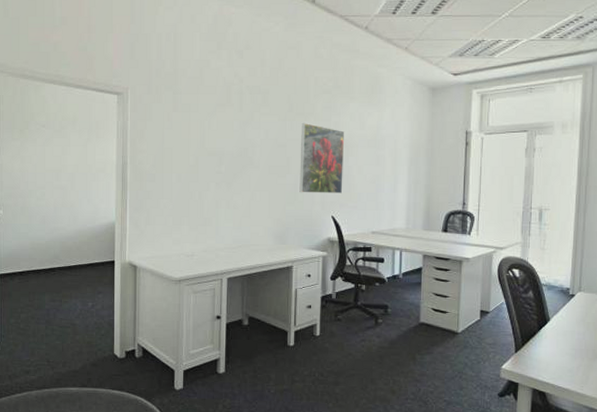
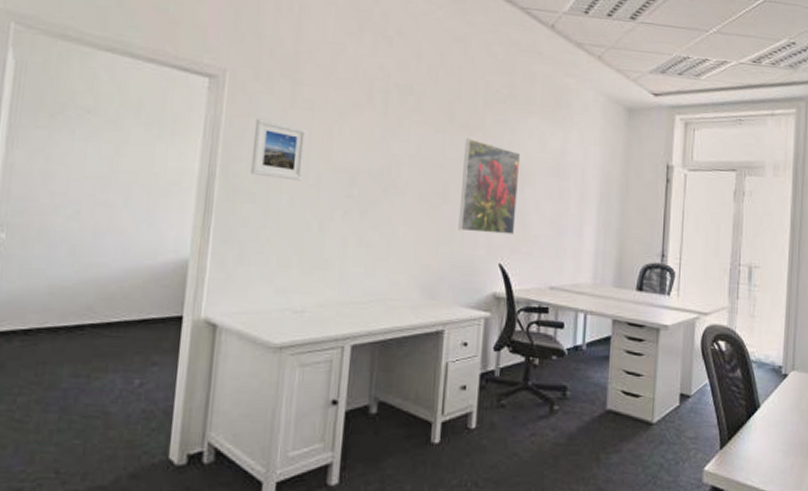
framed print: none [150,121,187,164] -> present [250,118,308,181]

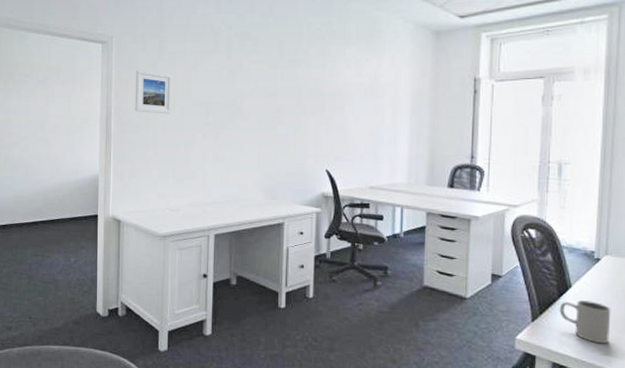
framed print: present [458,137,521,235] -> none [291,70,340,146]
mug: none [747,422,797,472] -> present [559,300,611,344]

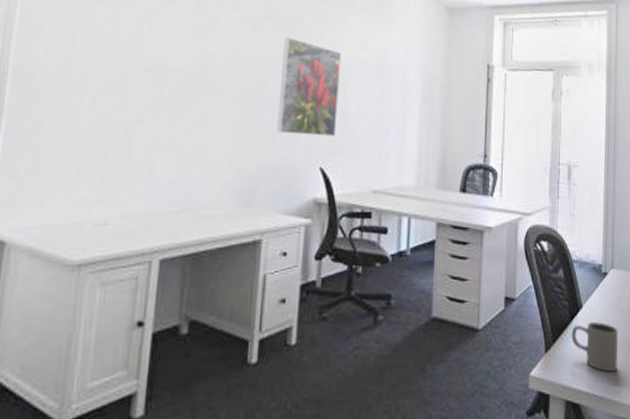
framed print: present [135,70,173,114] -> none [47,13,114,82]
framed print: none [291,70,340,146] -> present [277,36,342,137]

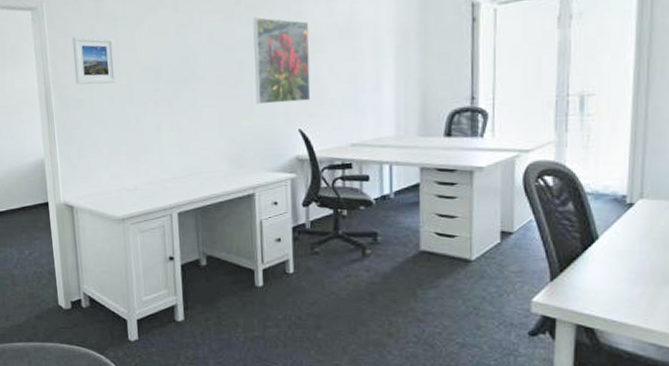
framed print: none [47,13,114,82] -> present [72,36,117,85]
mug: present [571,322,618,372] -> none [583,252,648,300]

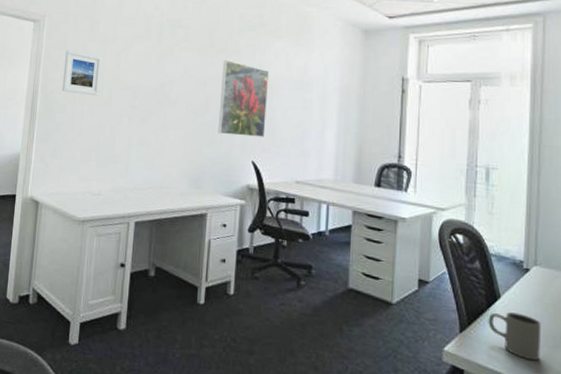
mug: none [583,252,648,300] -> present [488,312,542,361]

